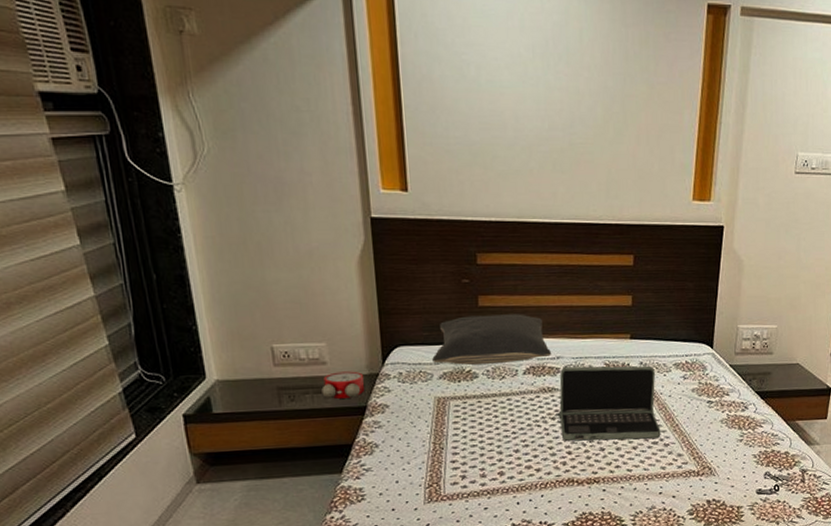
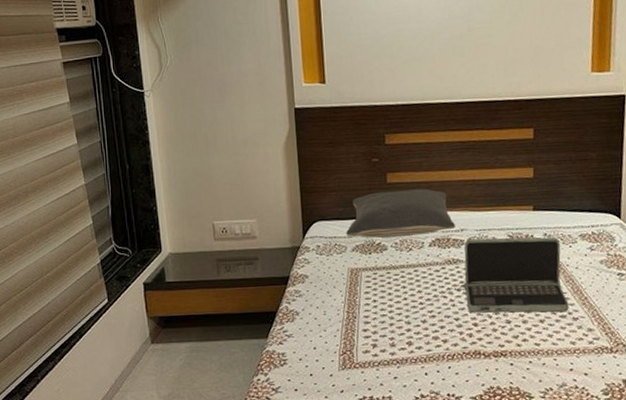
alarm clock: present [321,371,366,399] -> none [252,244,288,270]

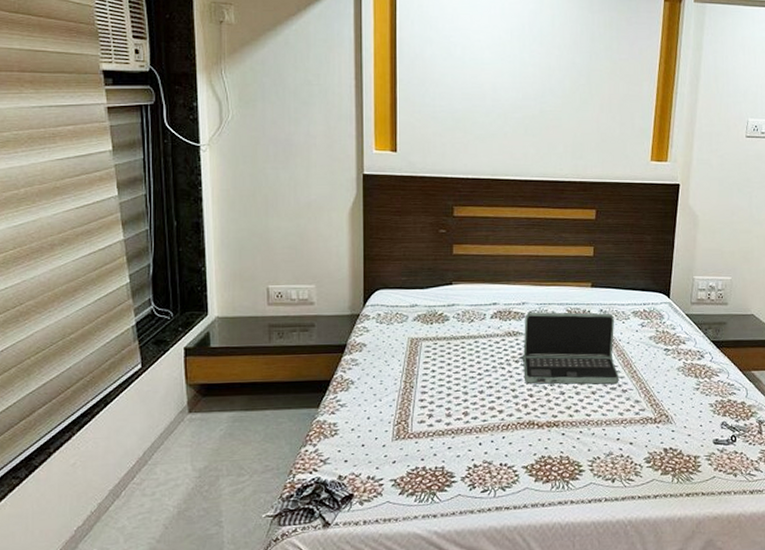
pillow: present [346,189,455,238] -> none [408,262,517,309]

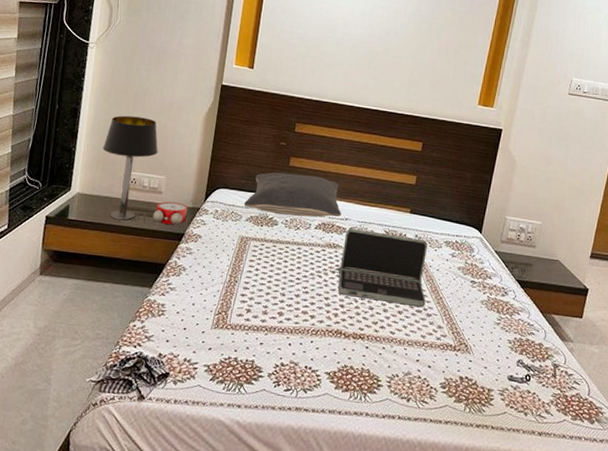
table lamp: none [237,222,302,340] -> present [102,115,158,221]
alarm clock: none [308,311,347,337] -> present [152,201,189,225]
pillow: none [408,262,517,309] -> present [244,172,341,217]

